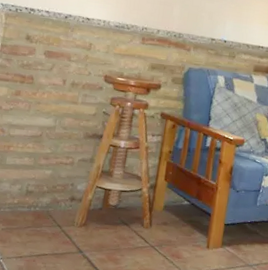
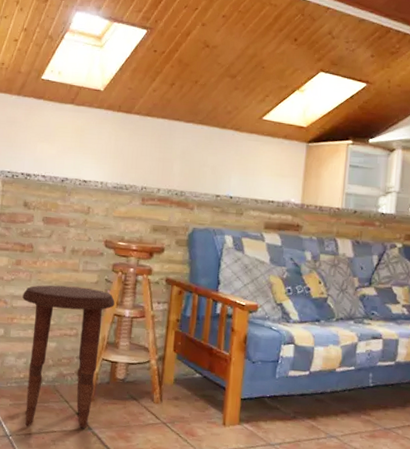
side table: none [17,115,111,251] -> present [22,285,115,428]

